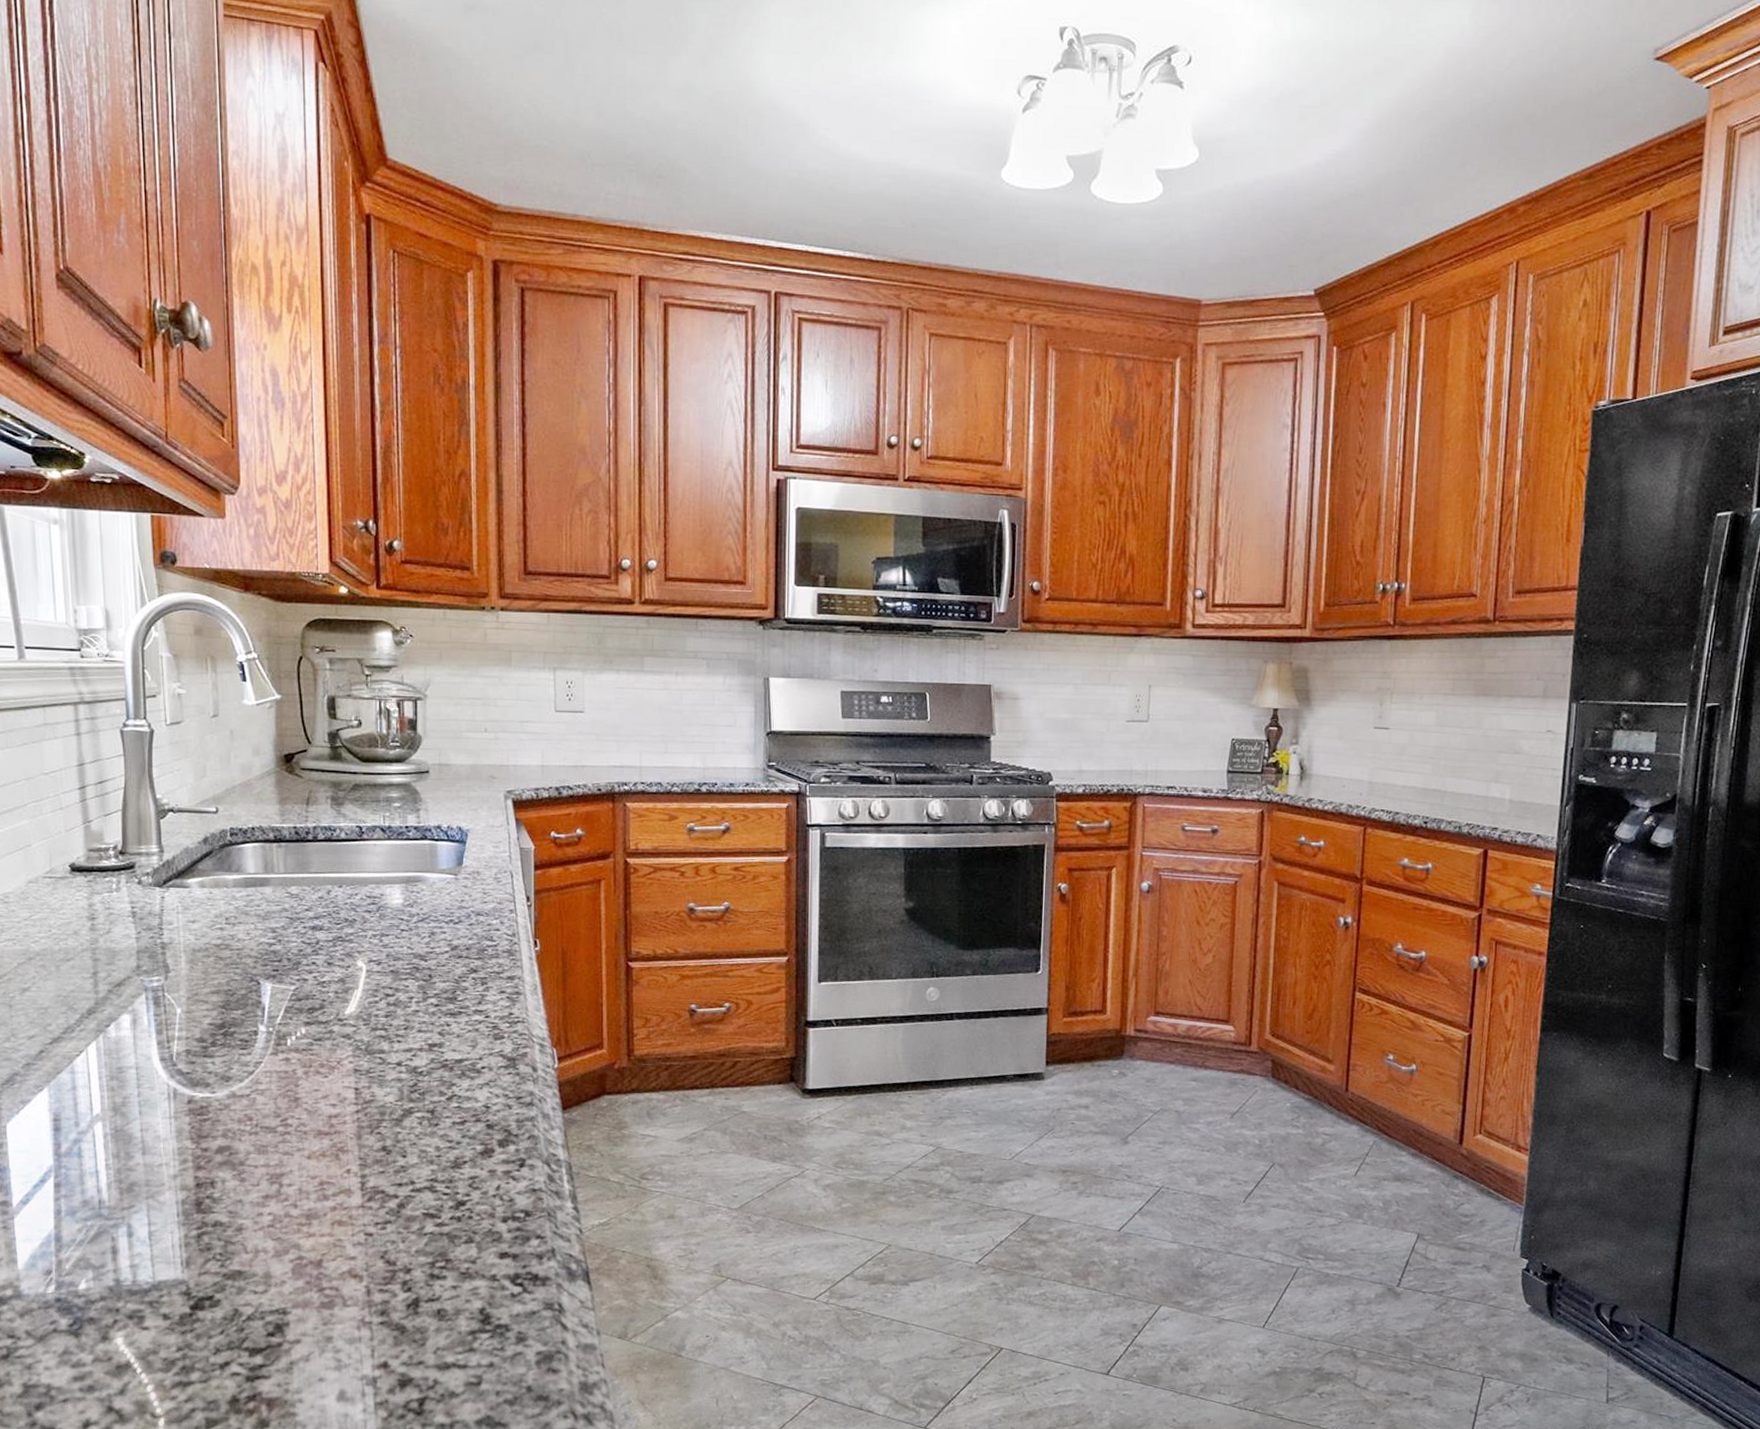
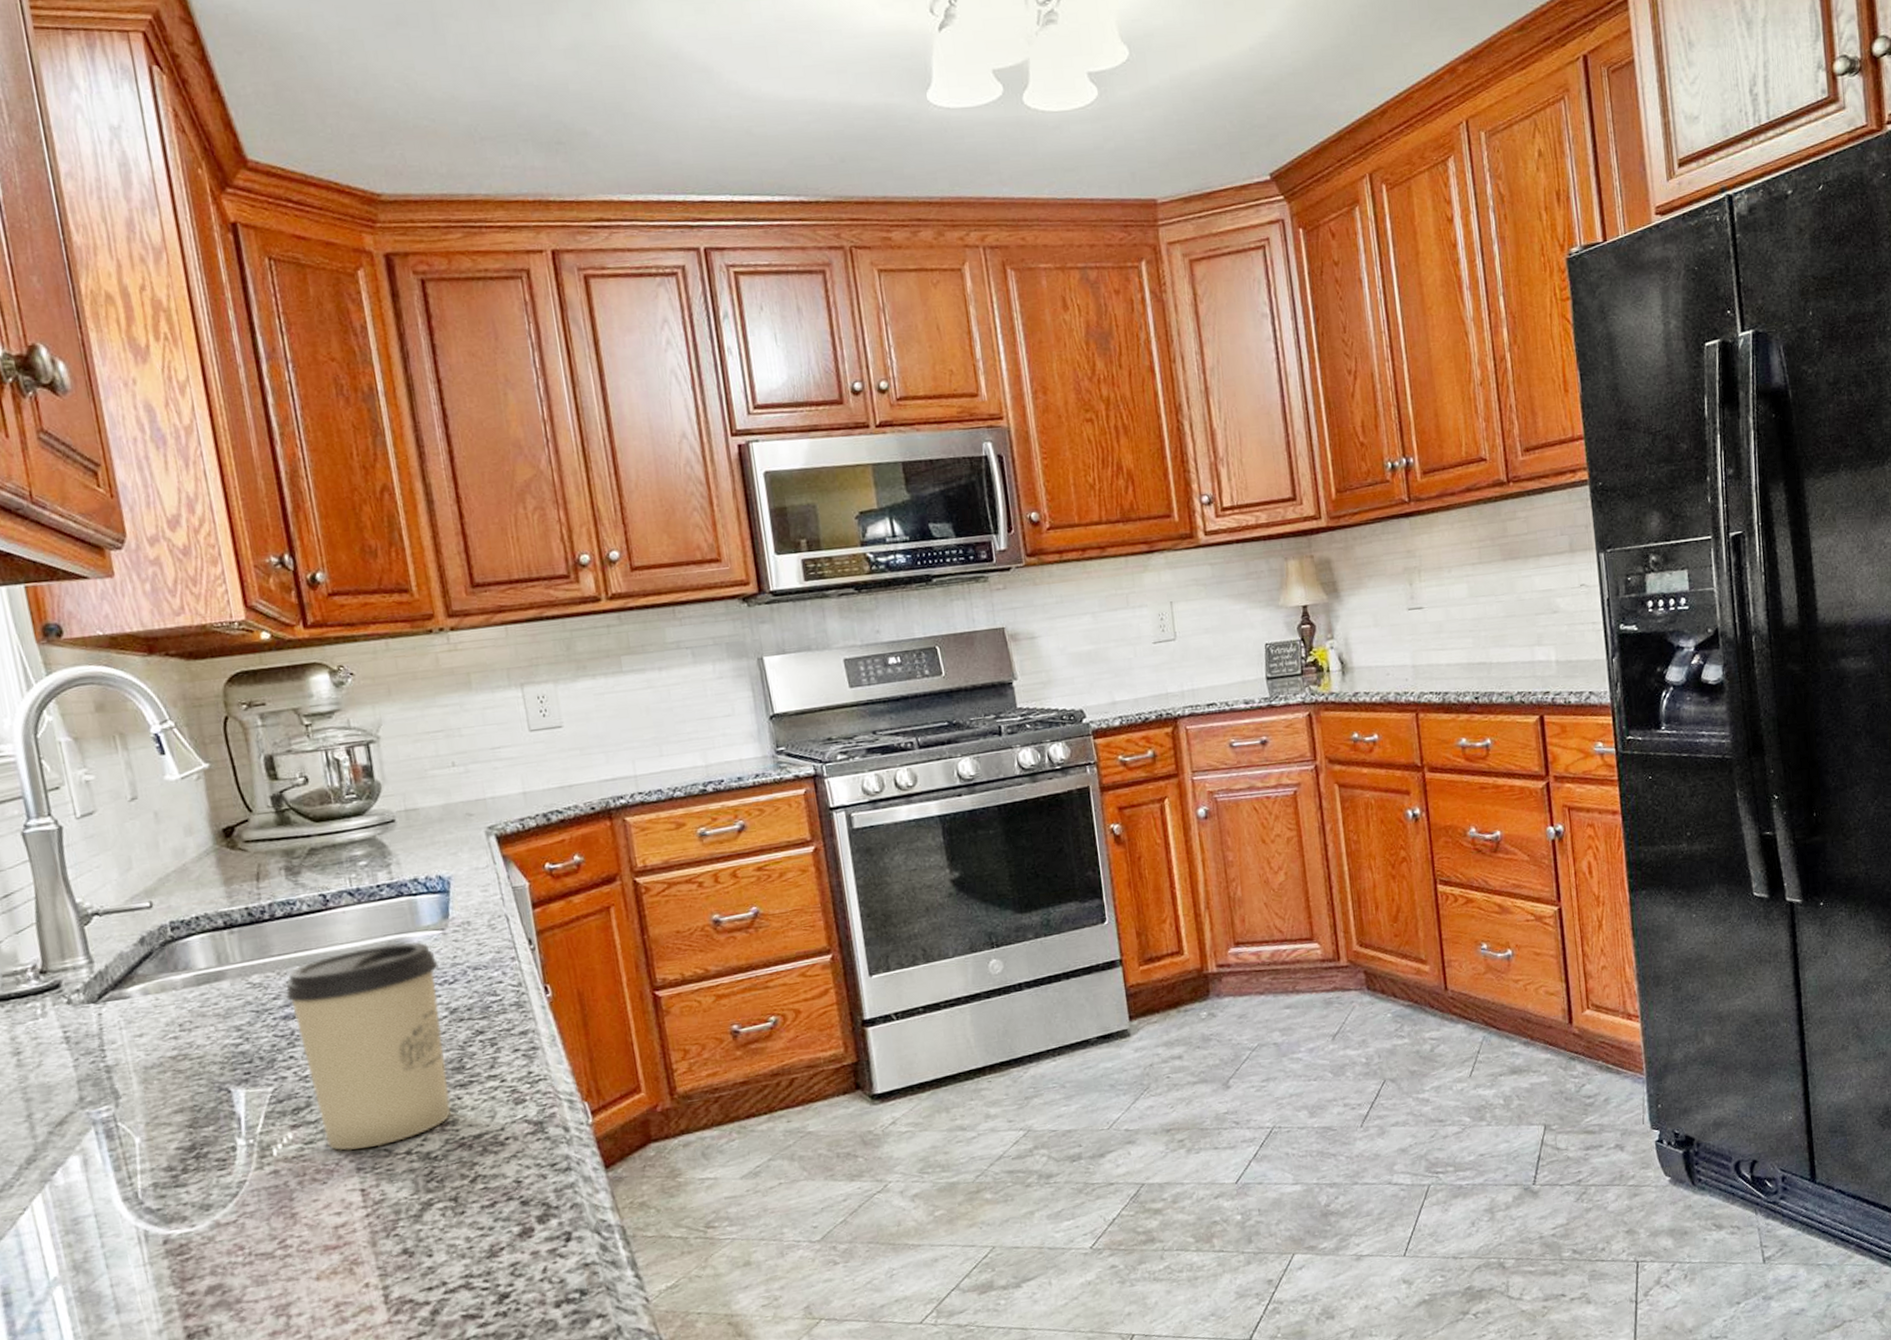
cup: none [317,879,448,1054] -> present [286,942,451,1150]

